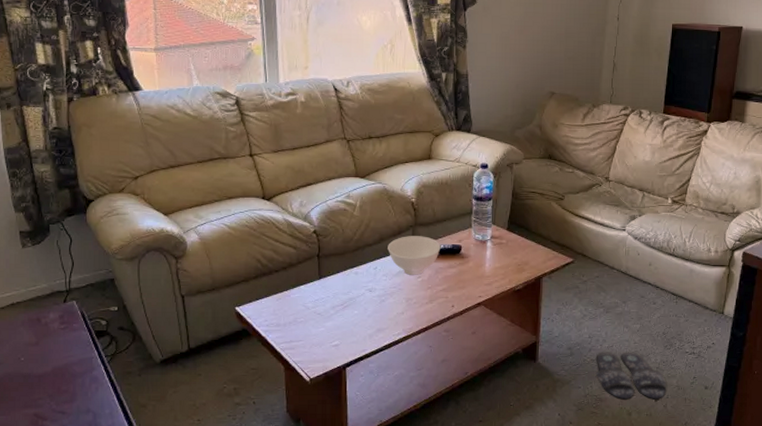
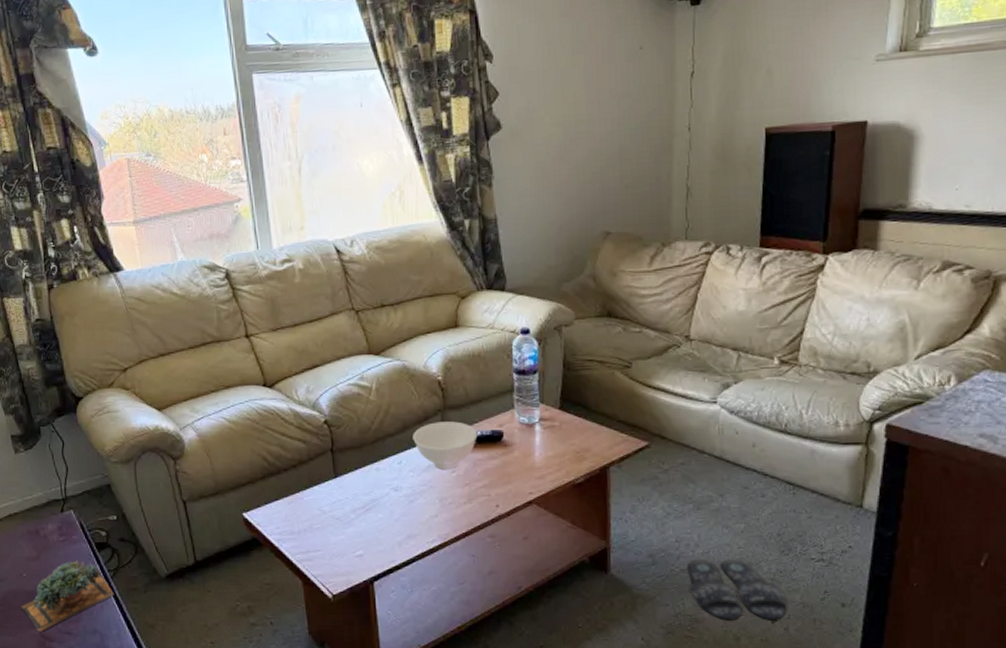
succulent plant: none [16,347,109,412] -> present [20,561,114,632]

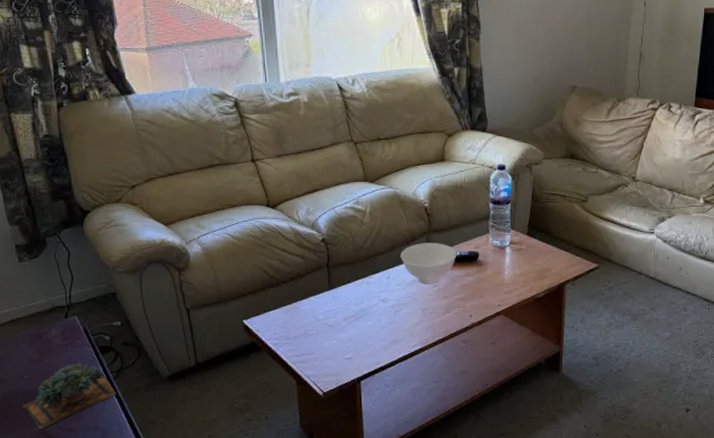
slippers: present [687,559,787,621] -> none [622,361,699,410]

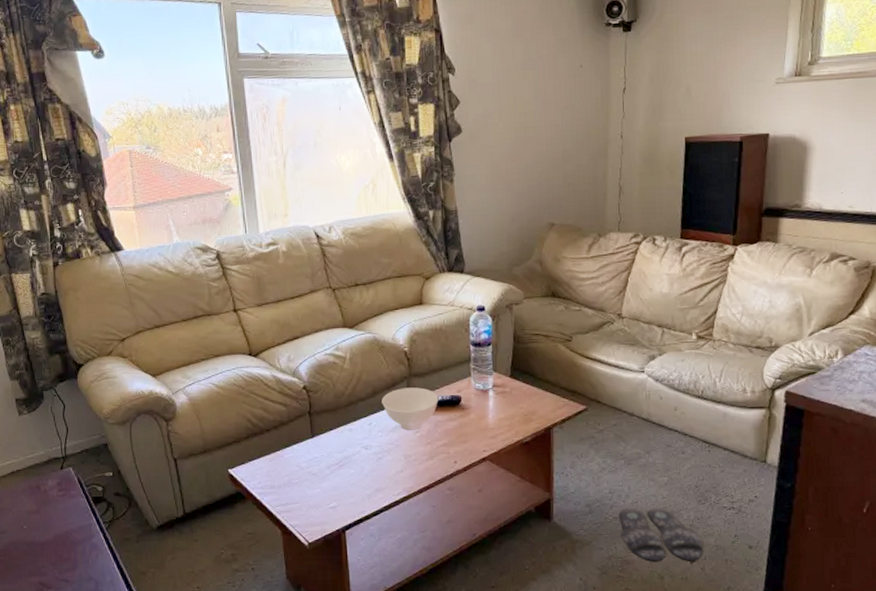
succulent plant: present [21,363,116,430] -> none [21,514,109,580]
slippers: none [622,361,699,410] -> present [619,508,704,562]

